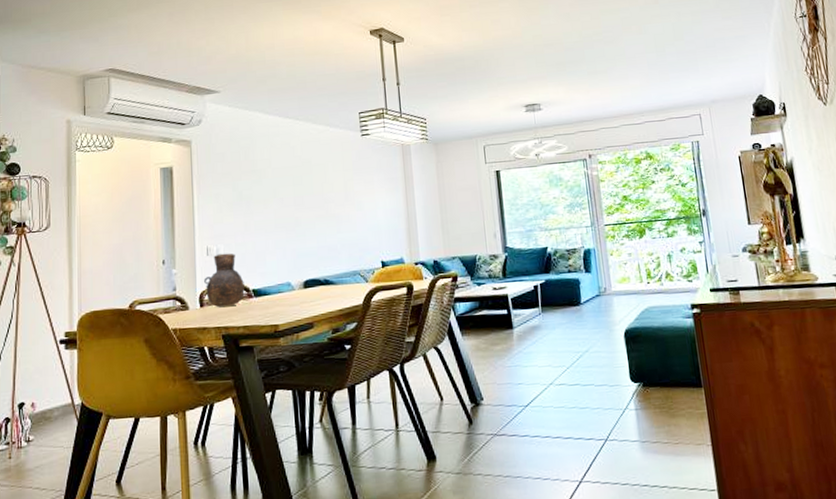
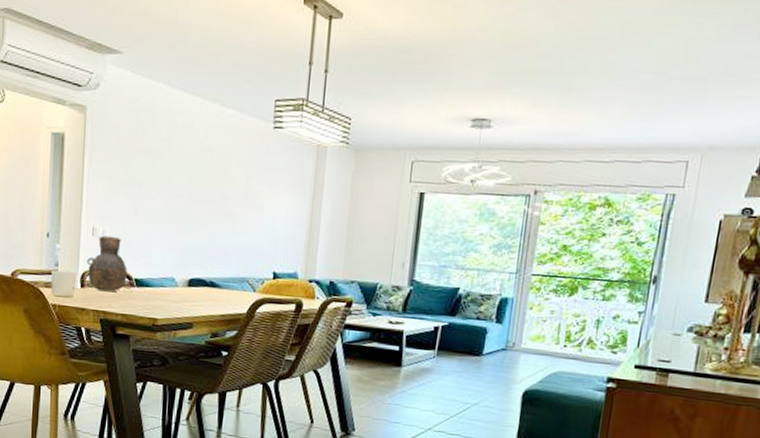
mug: none [170,293,195,321] -> present [51,270,76,298]

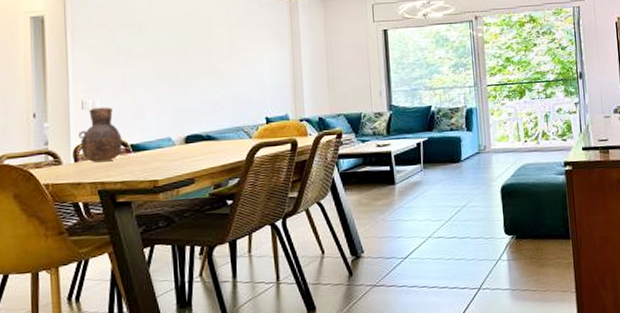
mug: present [51,270,76,298] -> none [41,147,69,176]

